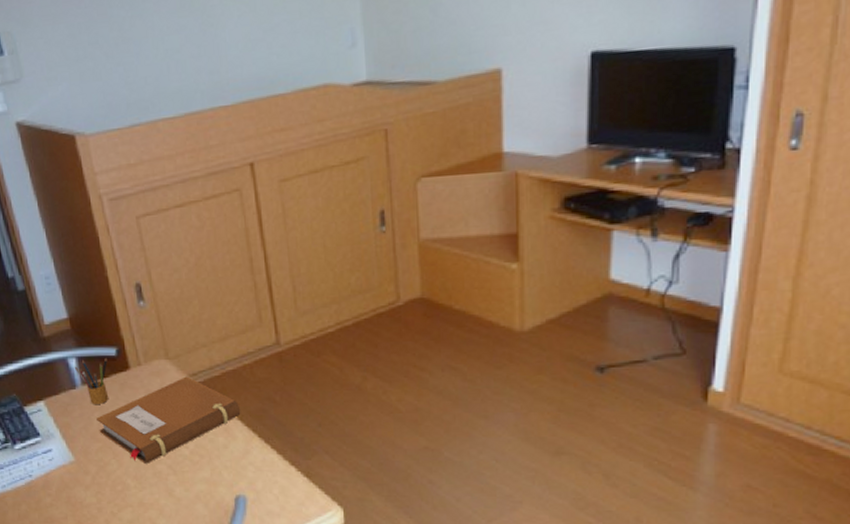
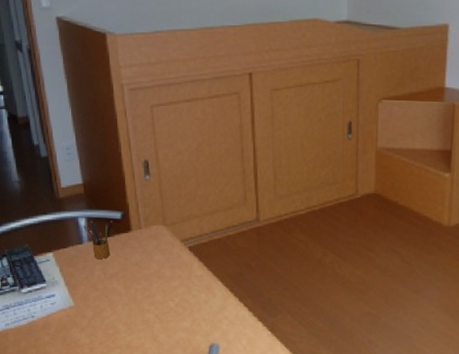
notebook: present [96,376,241,464] -> none [98,241,222,312]

